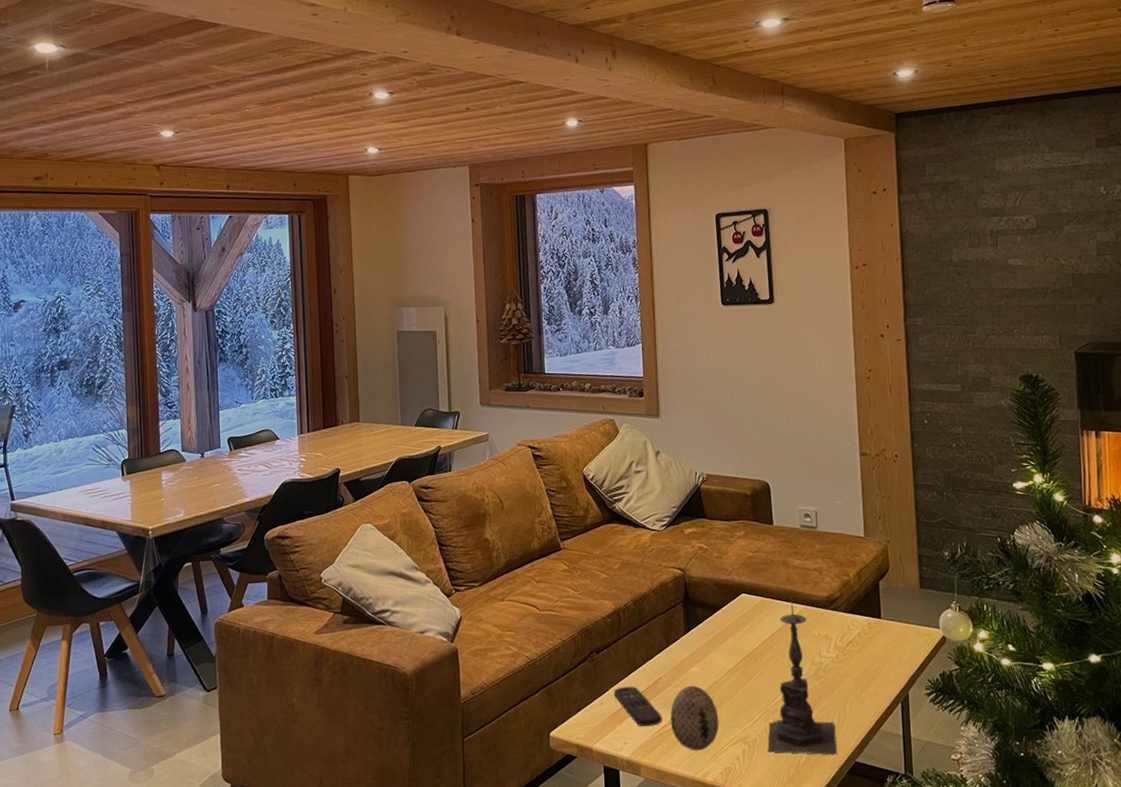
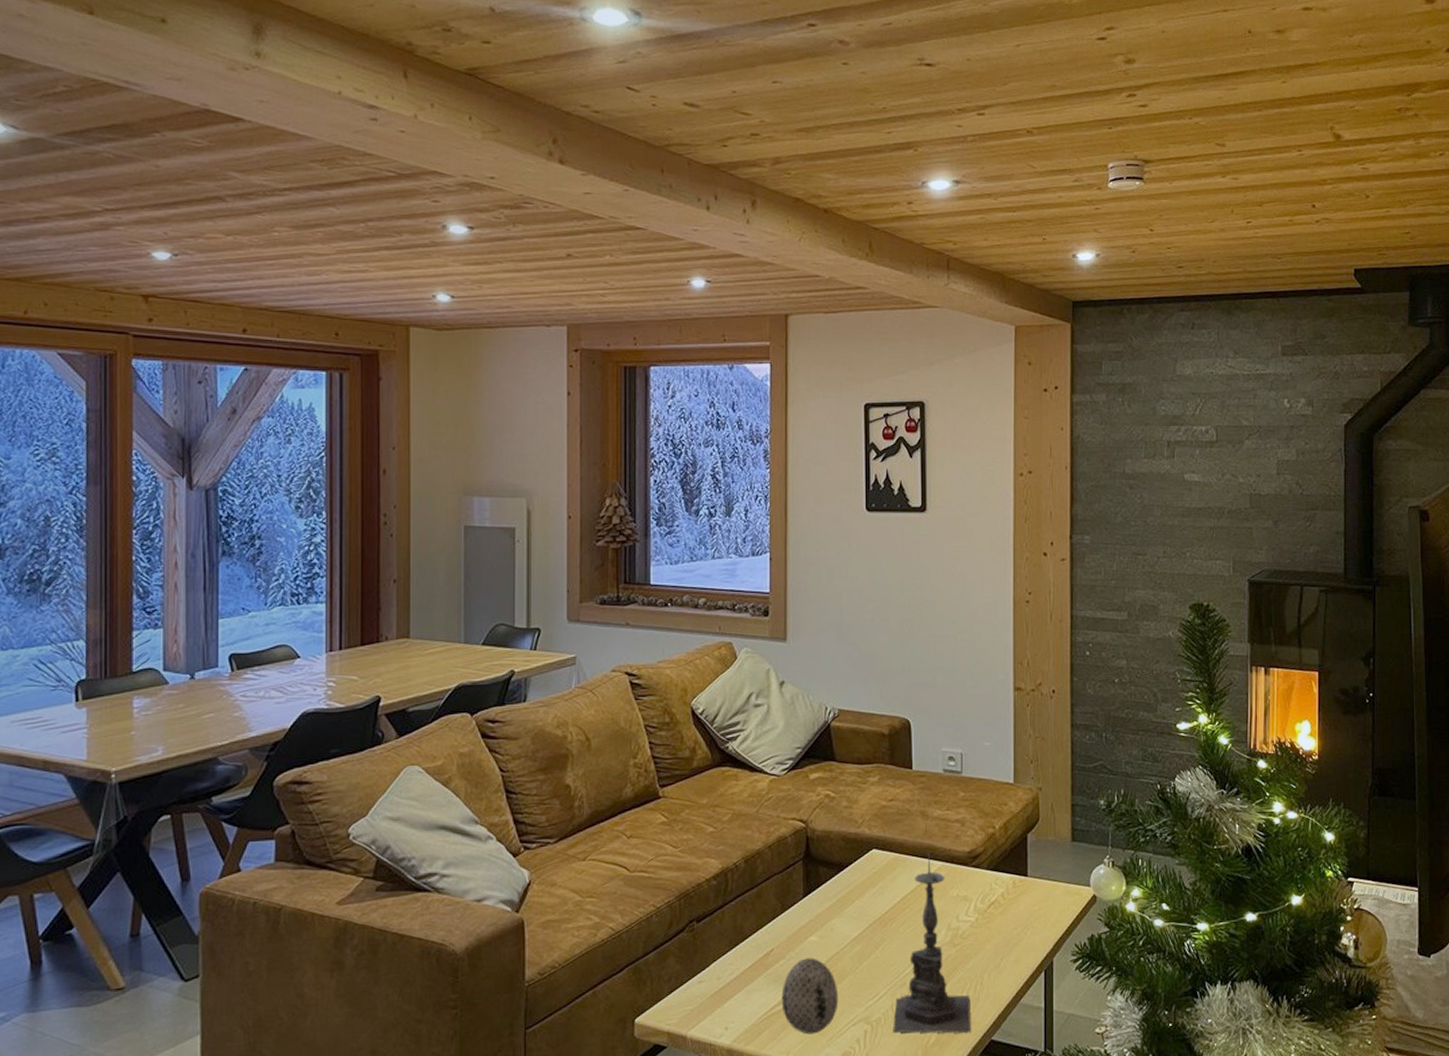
remote control: present [613,686,662,727] -> none [715,960,772,1008]

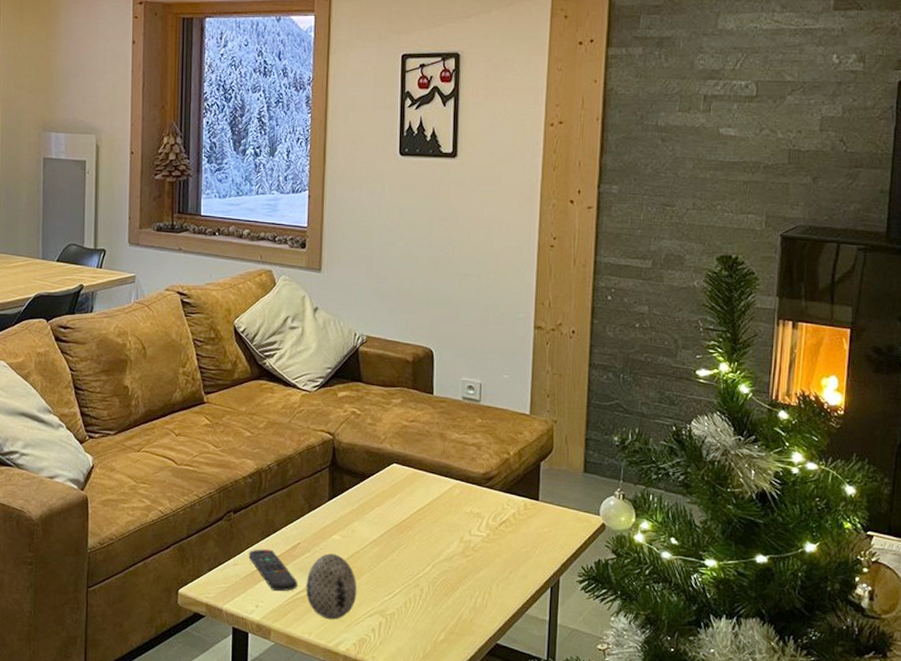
remote control: none [715,960,772,1008] -> present [248,549,298,592]
candle holder: present [893,852,971,1034] -> none [405,470,479,636]

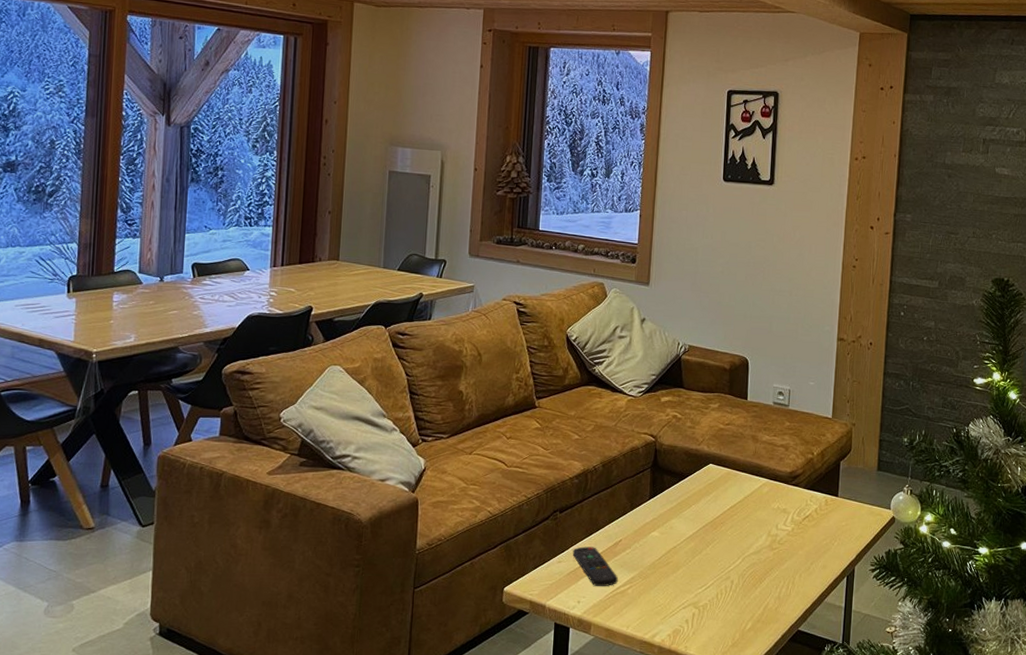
decorative egg: present [306,553,357,620] -> none [625,549,673,613]

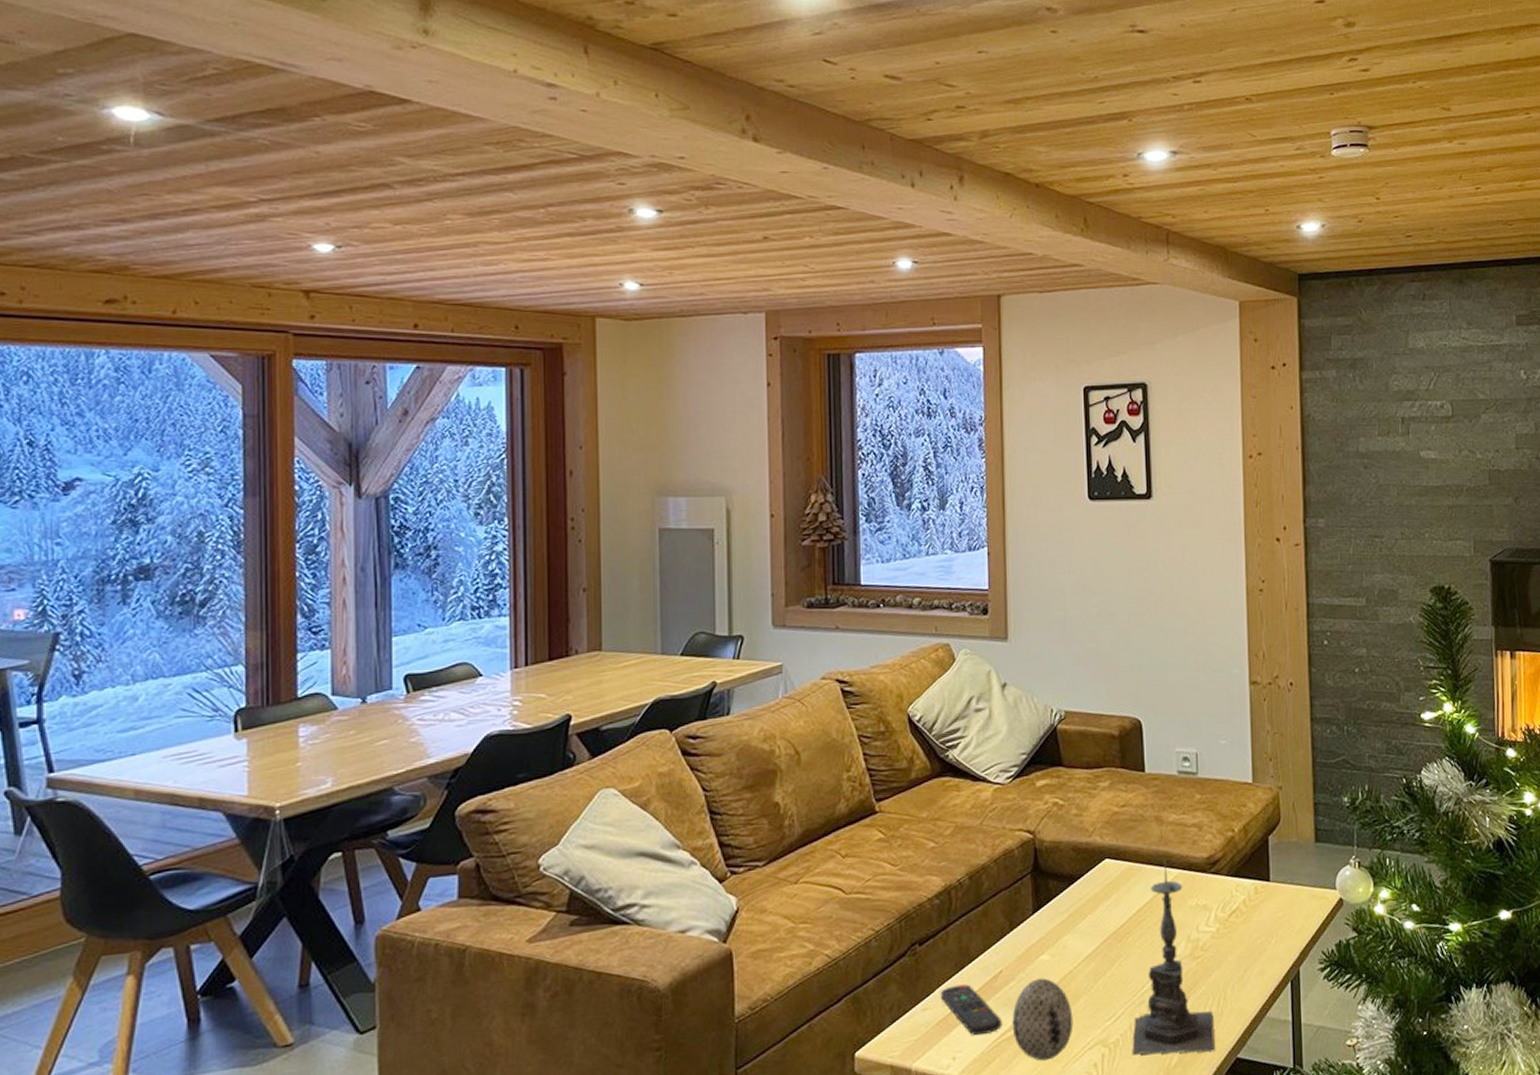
decorative egg: none [625,549,673,613] -> present [1012,978,1074,1061]
candle holder: none [716,470,783,623] -> present [1132,860,1215,1055]

